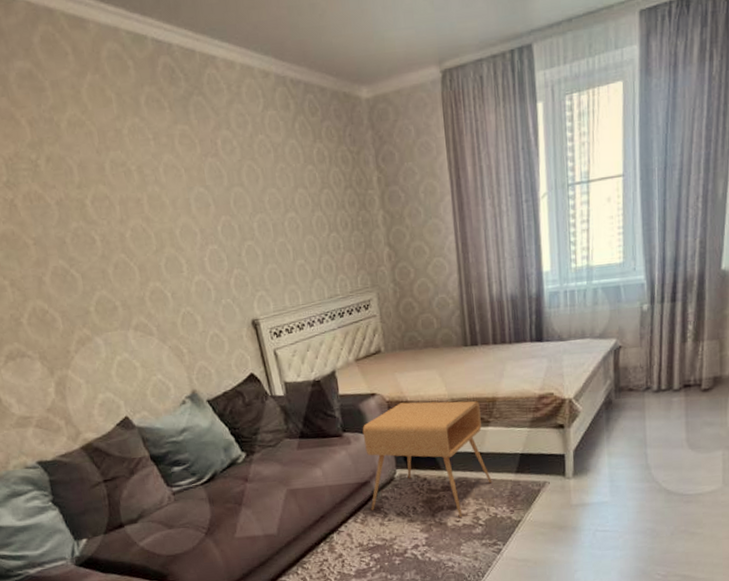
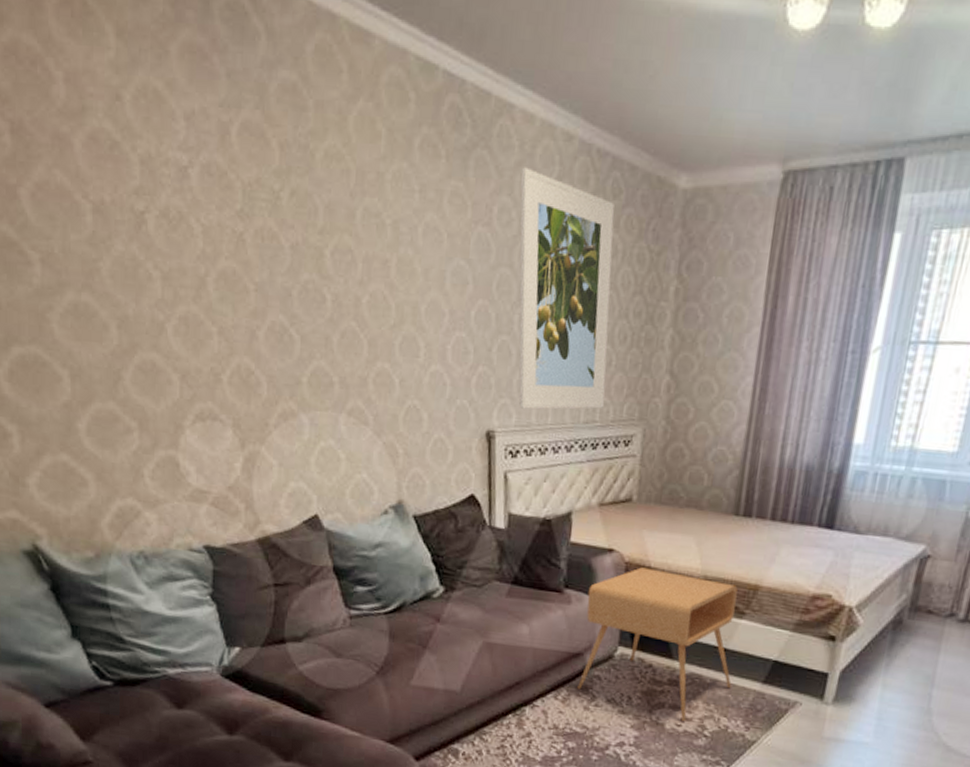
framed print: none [233,104,342,297] -> present [518,167,615,410]

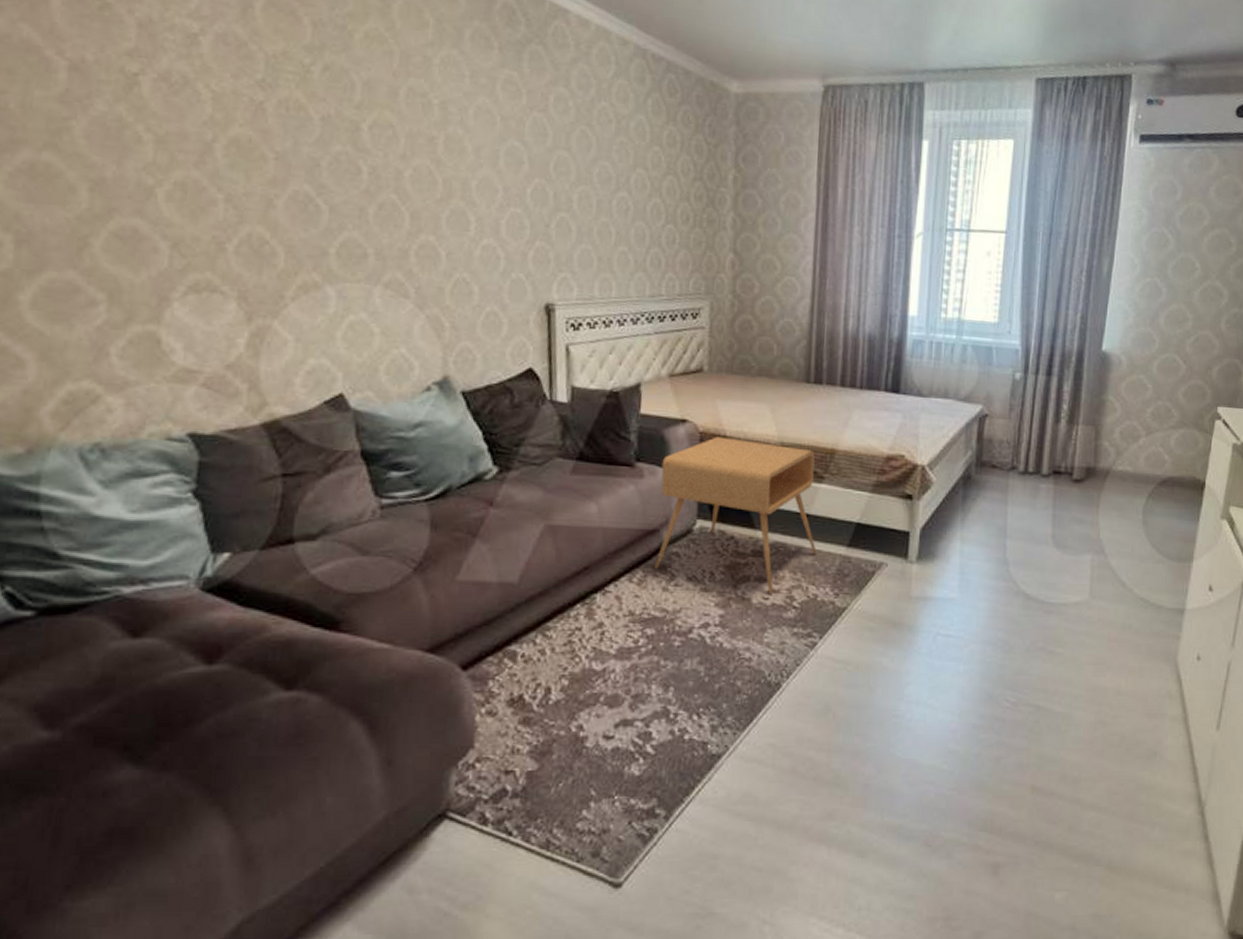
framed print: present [518,167,615,410] -> none [576,63,672,284]

